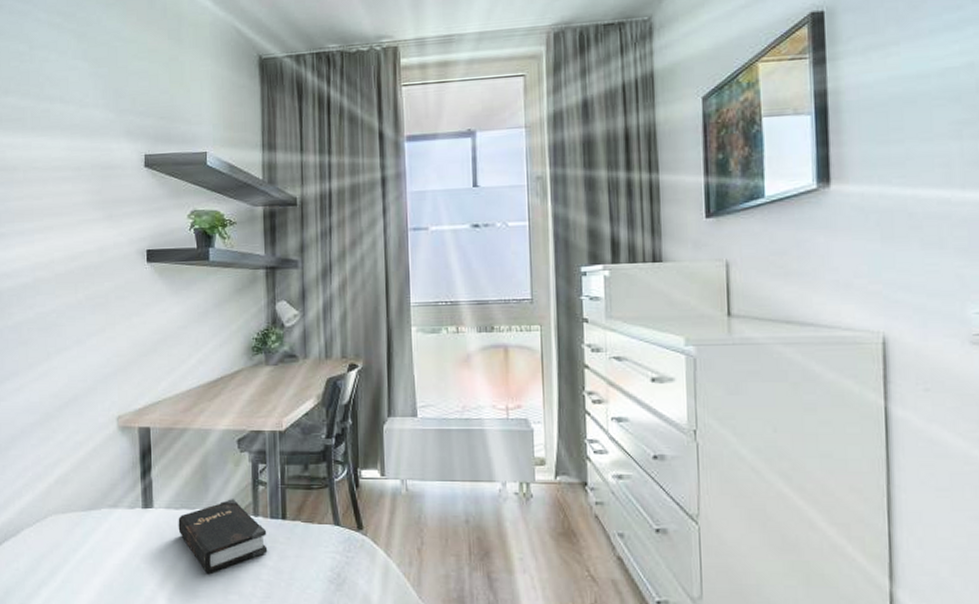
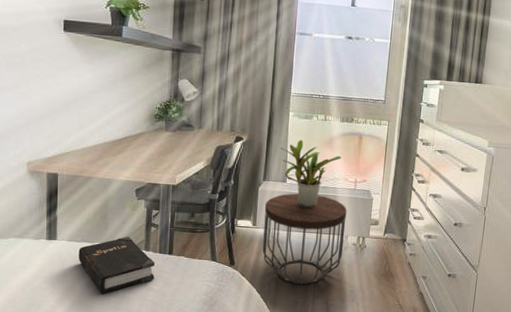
side table: none [393,430,502,552] -> present [262,193,347,285]
potted plant: none [404,360,484,448] -> present [280,139,342,208]

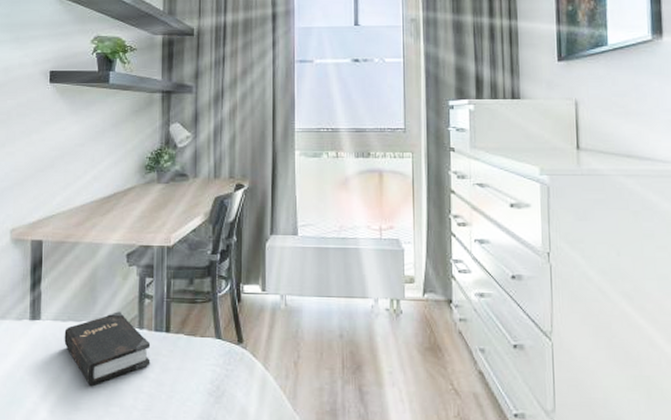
side table: present [262,193,347,285] -> none [274,248,374,366]
potted plant: present [280,139,342,208] -> none [287,182,360,265]

